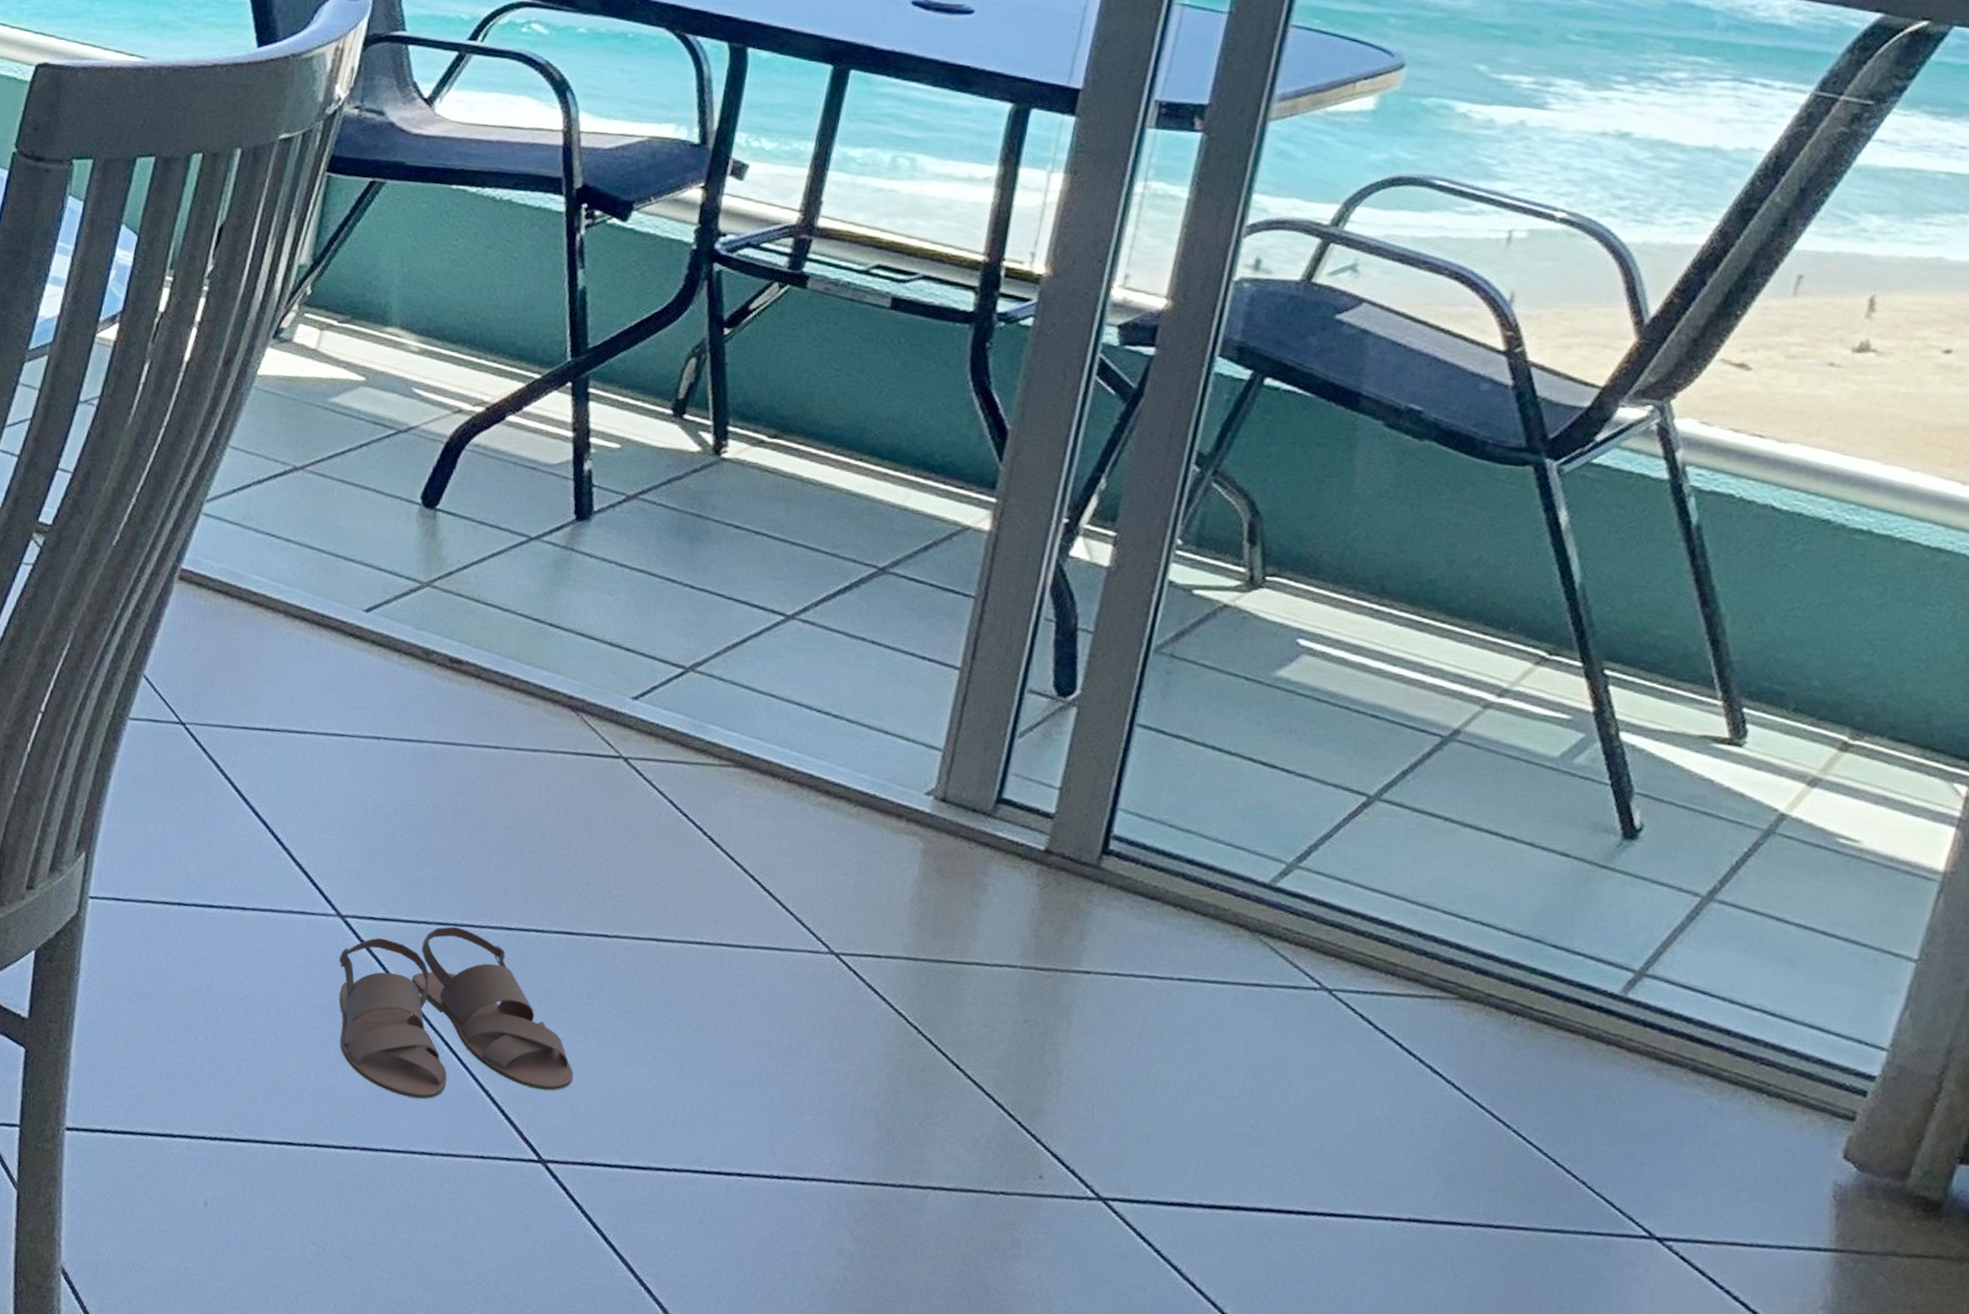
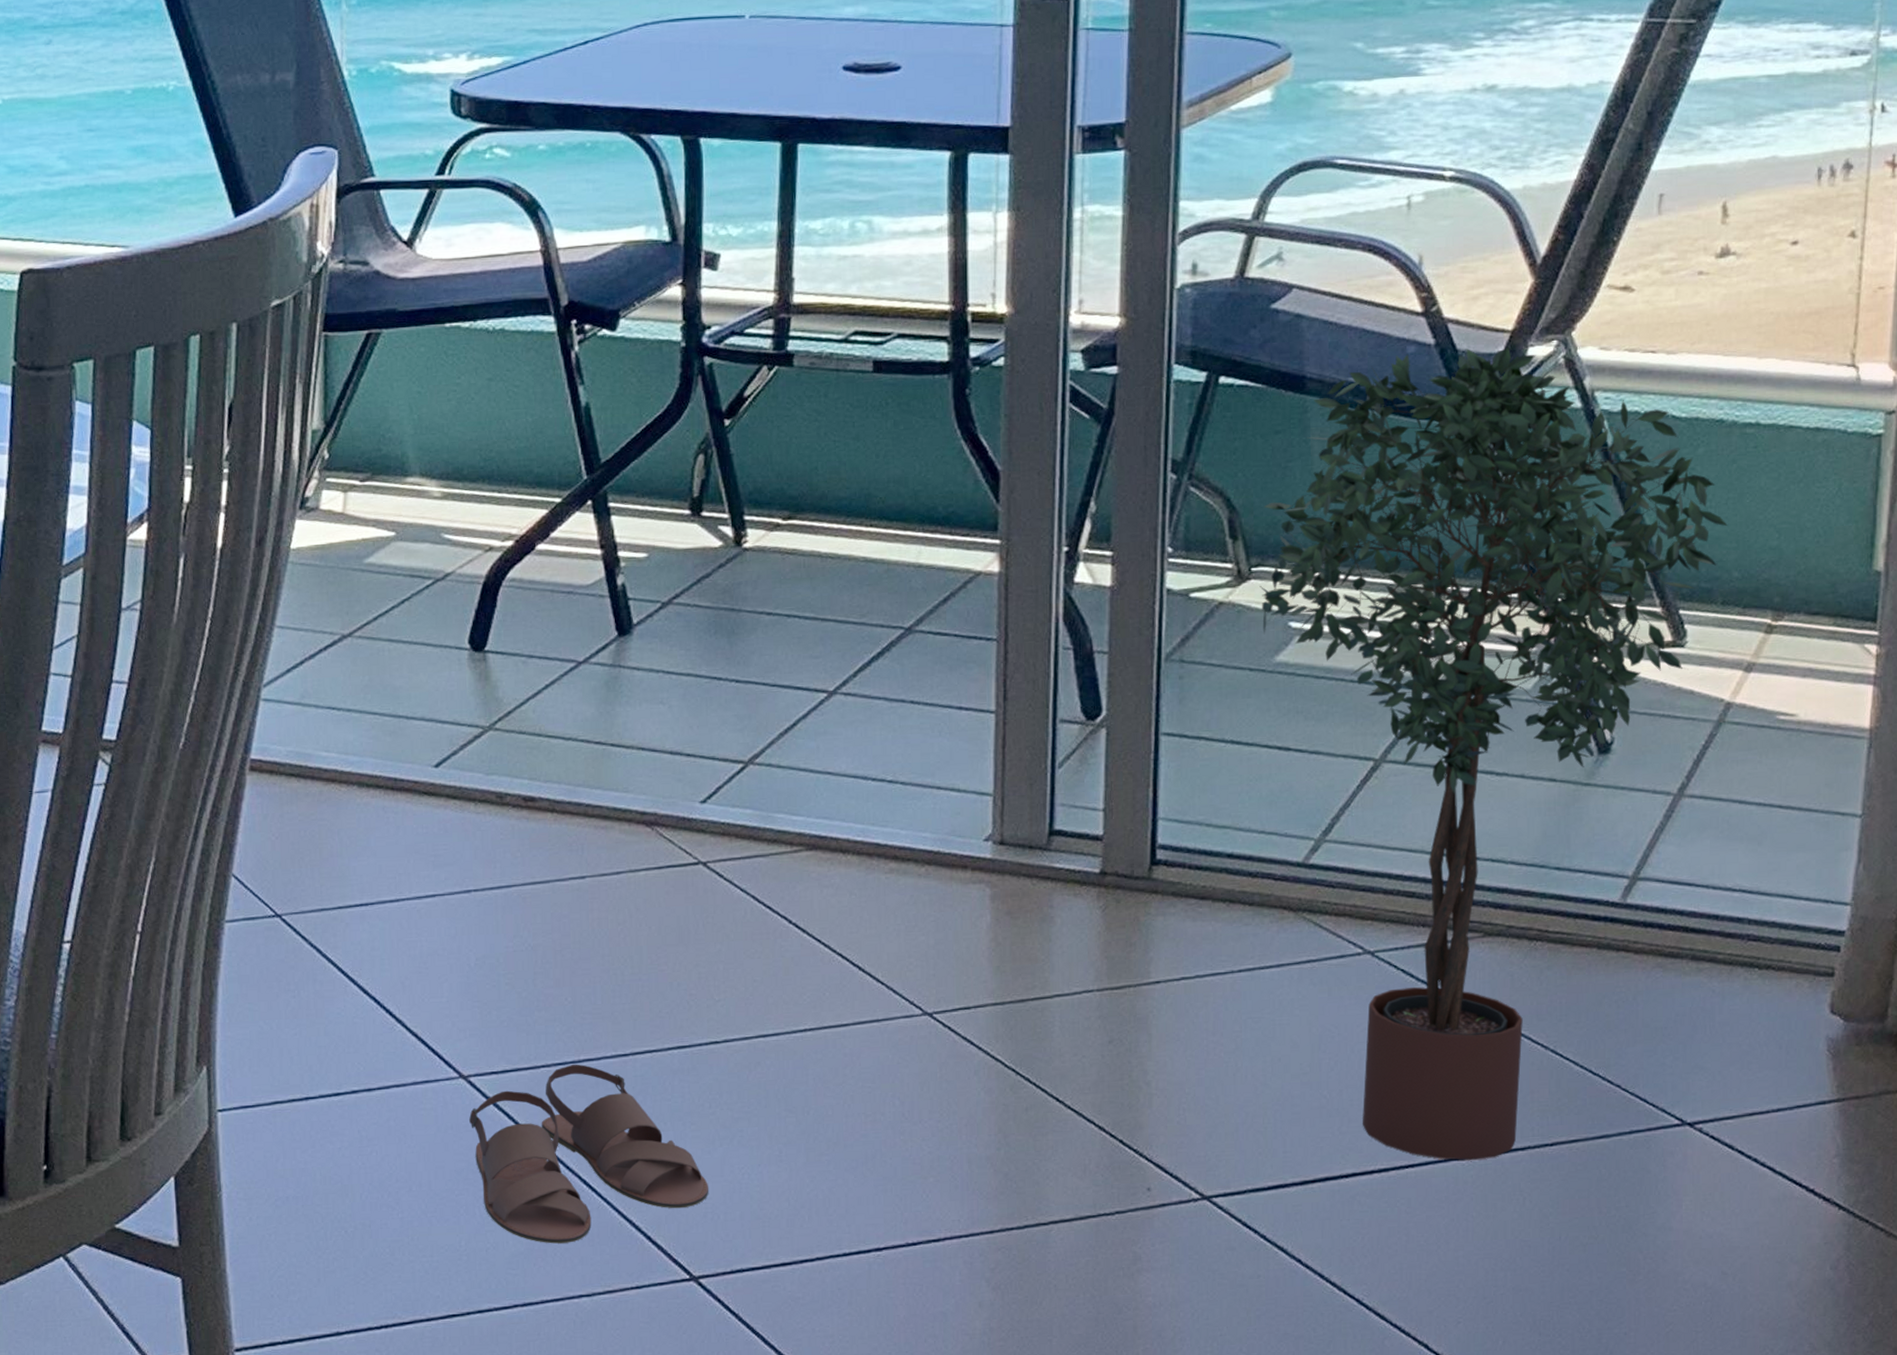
potted tree: none [1267,390,1816,1226] -> present [1259,347,1728,1160]

